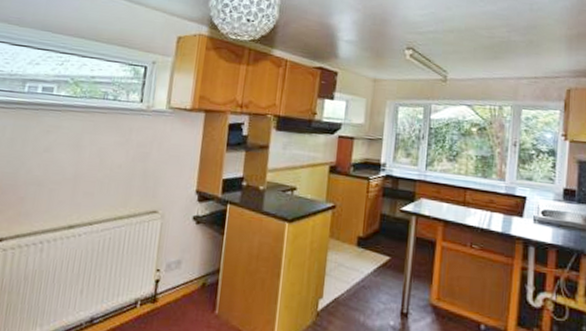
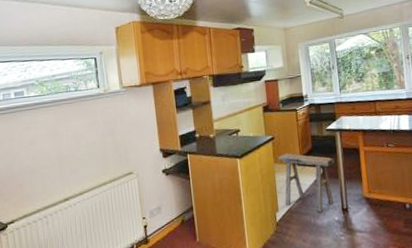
stool: none [332,228,403,311] -> present [279,153,335,213]

